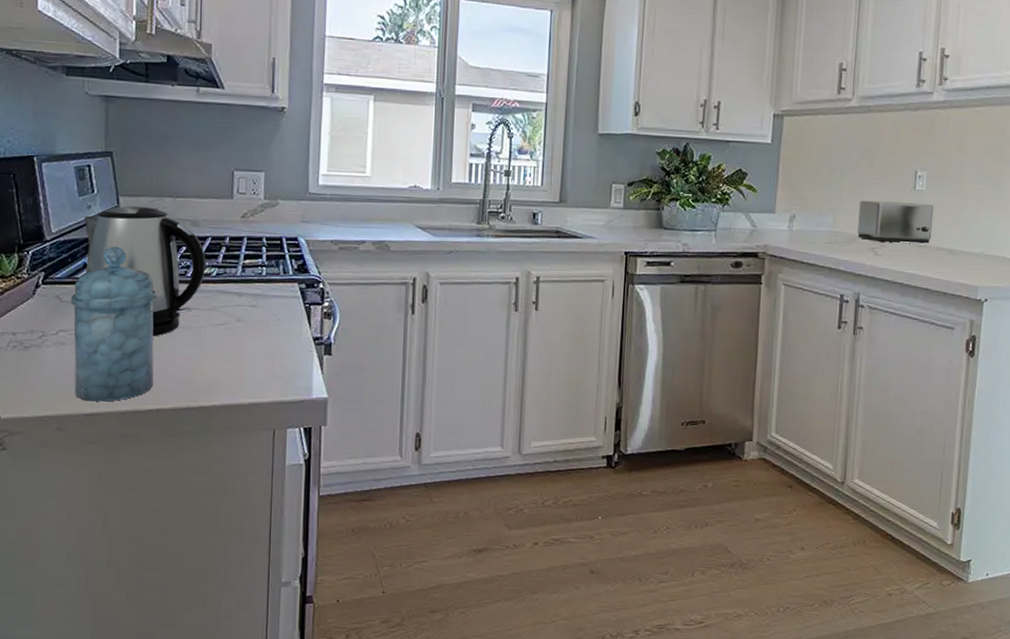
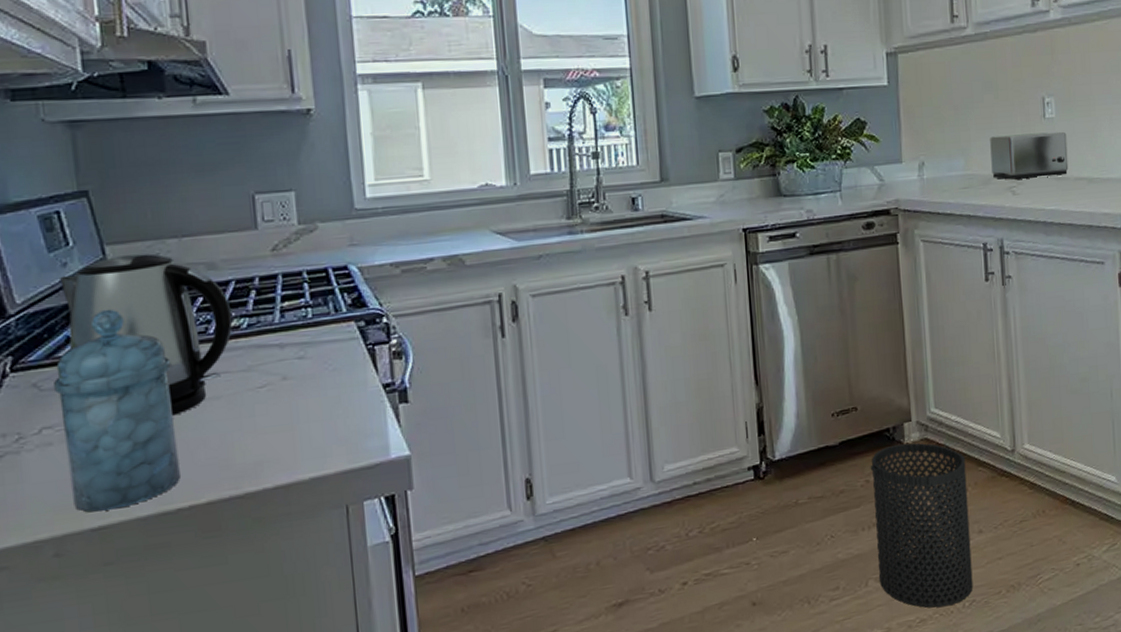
trash can: none [704,458,797,608] -> present [870,442,973,608]

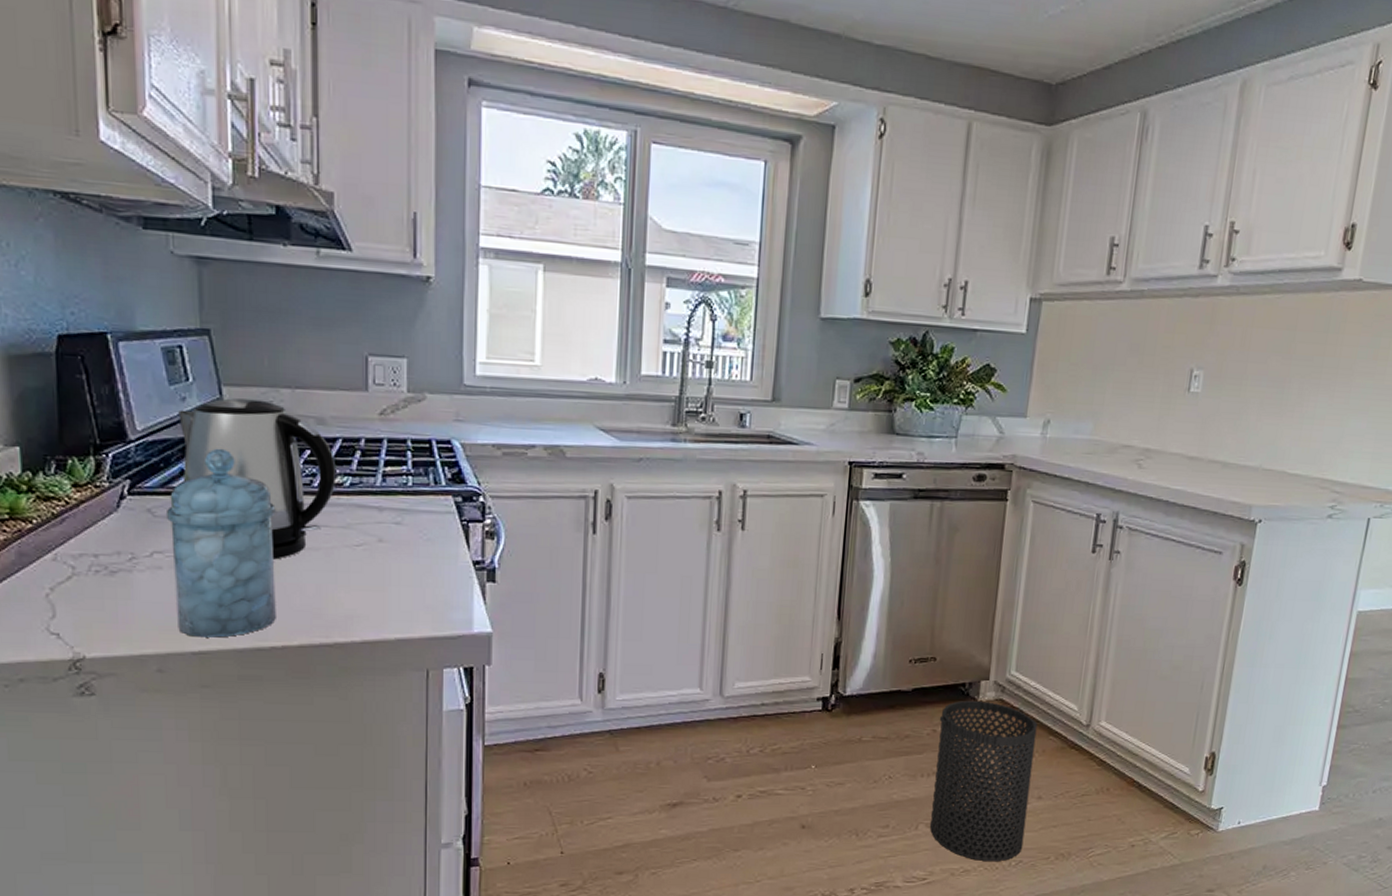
toaster: present [990,131,1069,180] -> none [1120,403,1210,456]

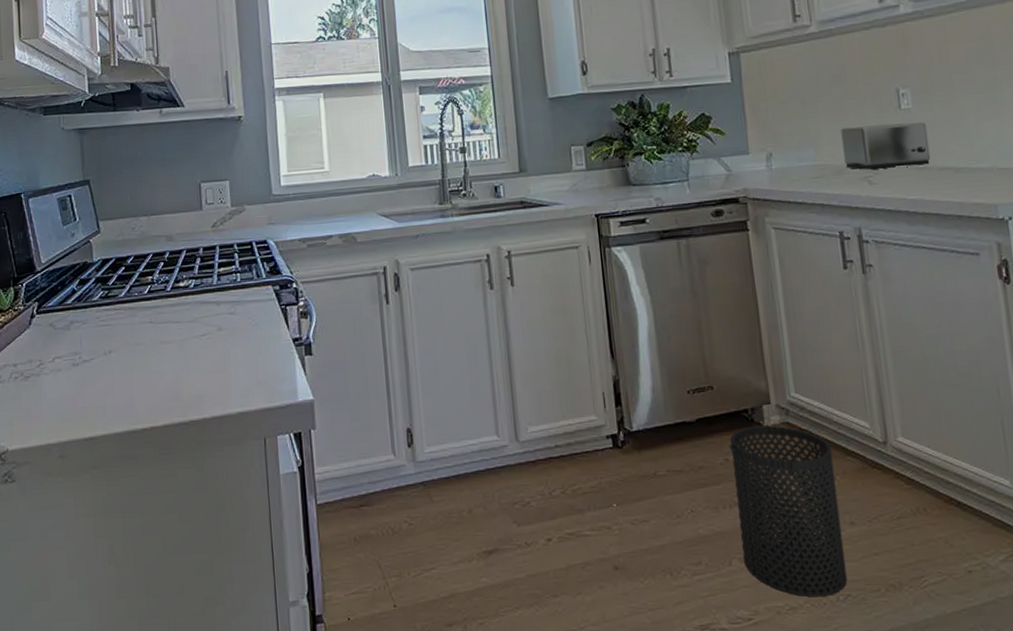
canister: present [165,448,276,638] -> none [63,269,145,425]
kettle: present [178,398,337,560] -> none [70,228,184,354]
toaster: none [1120,403,1210,456] -> present [841,121,931,170]

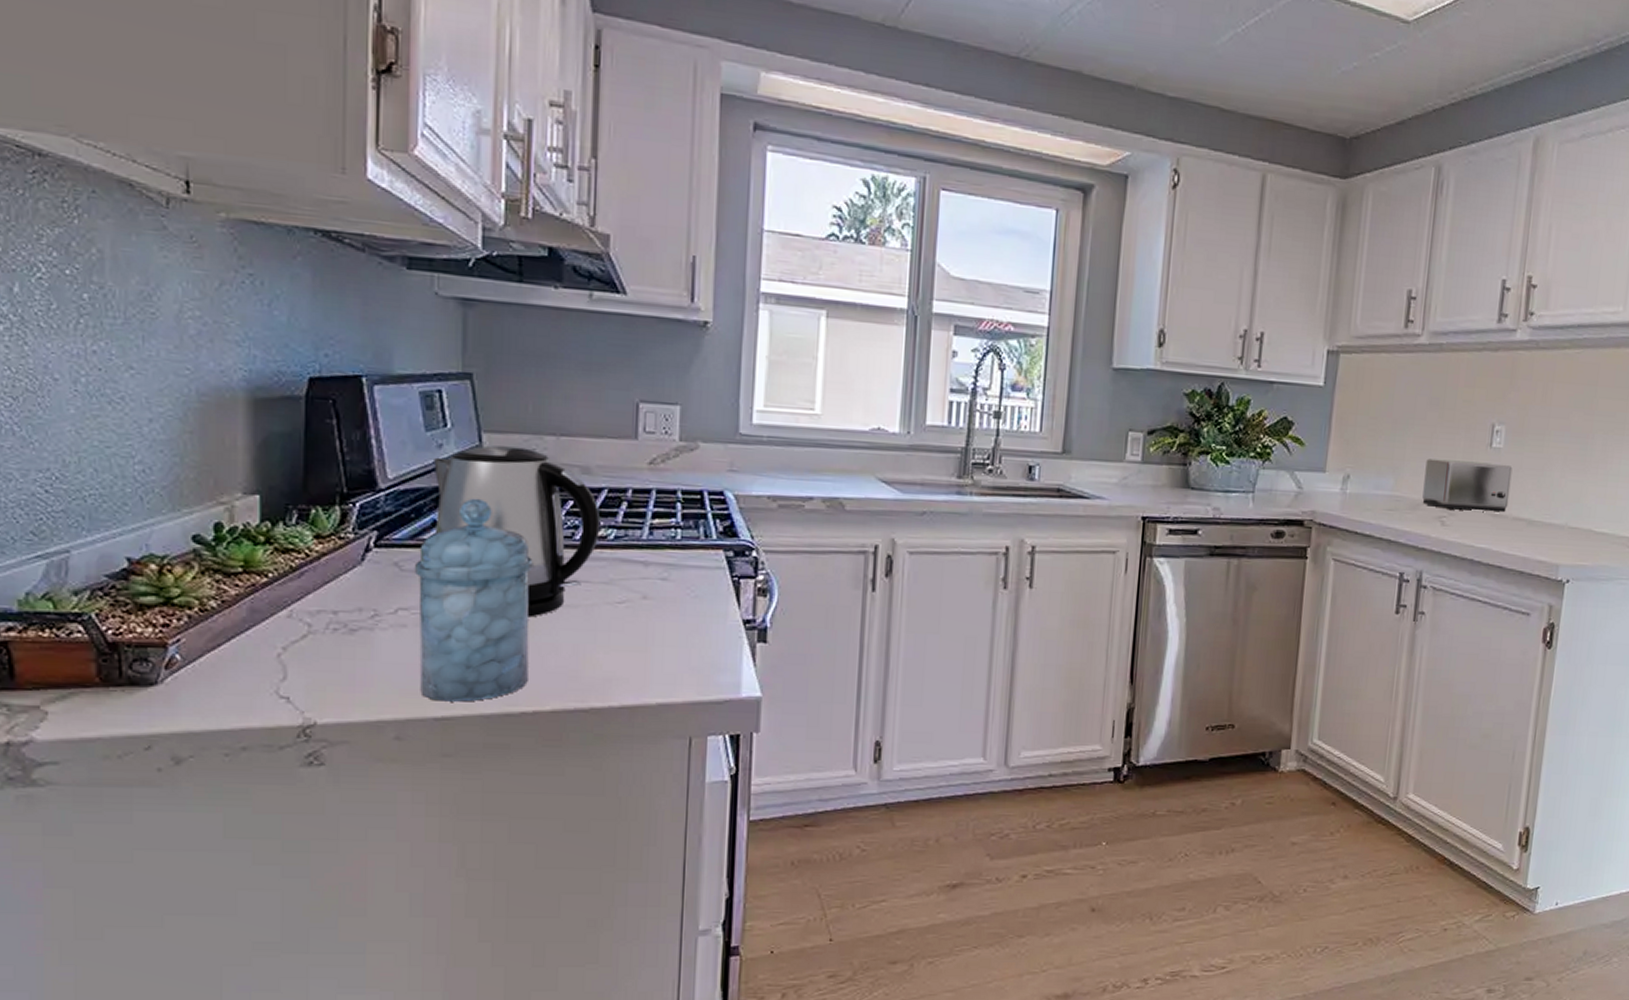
canister: none [63,269,145,425] -> present [414,498,533,702]
kettle: none [70,228,184,354] -> present [434,445,601,618]
trash can: present [728,425,848,598] -> none [1228,770,1342,948]

